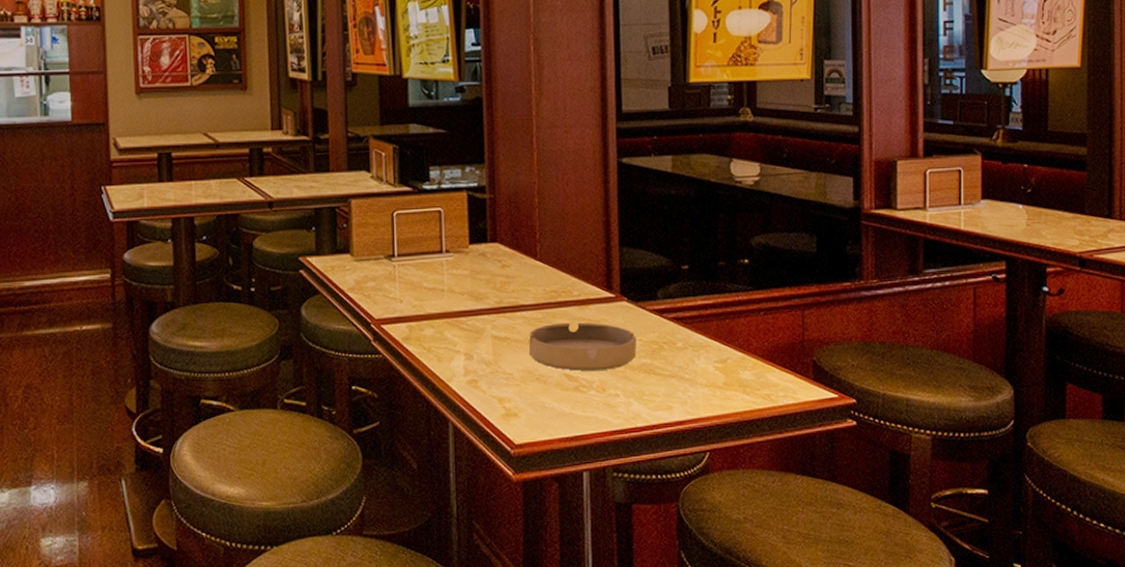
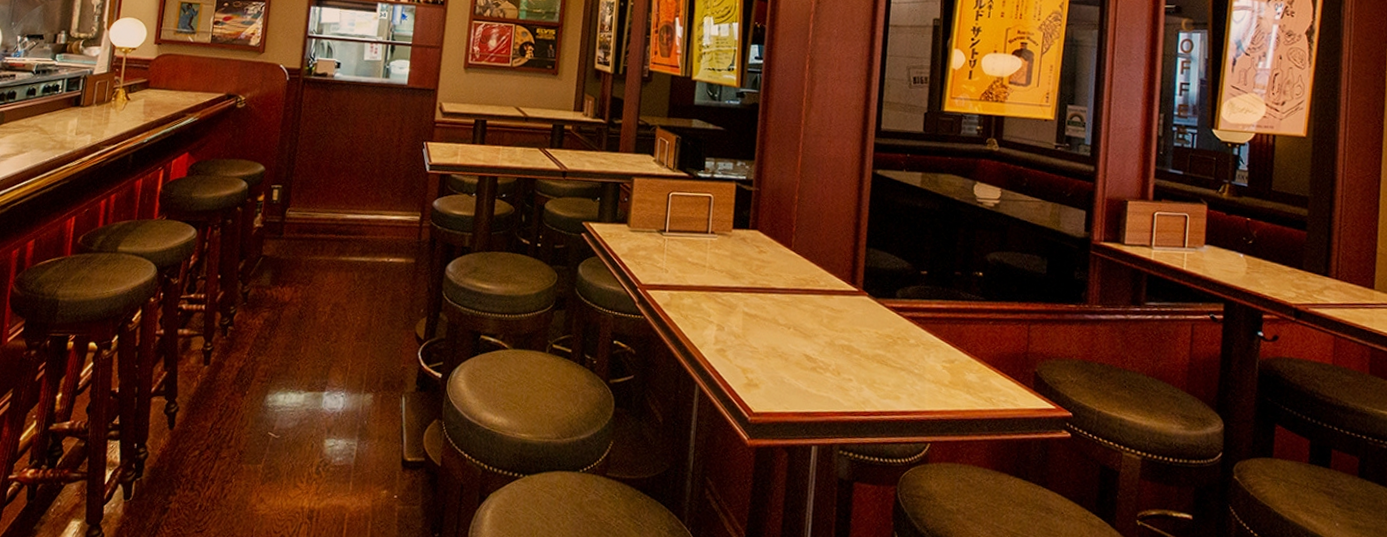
ashtray: present [529,322,636,371] -> none [775,308,873,356]

